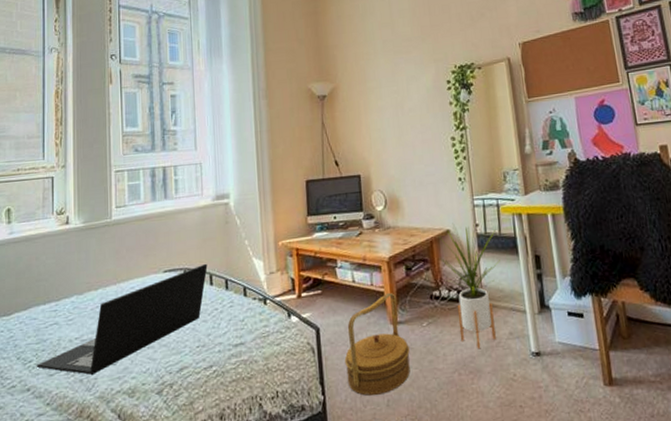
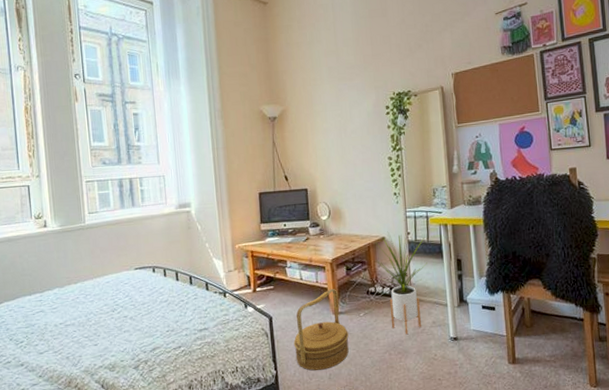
laptop: present [36,263,208,375] -> none [27,262,174,353]

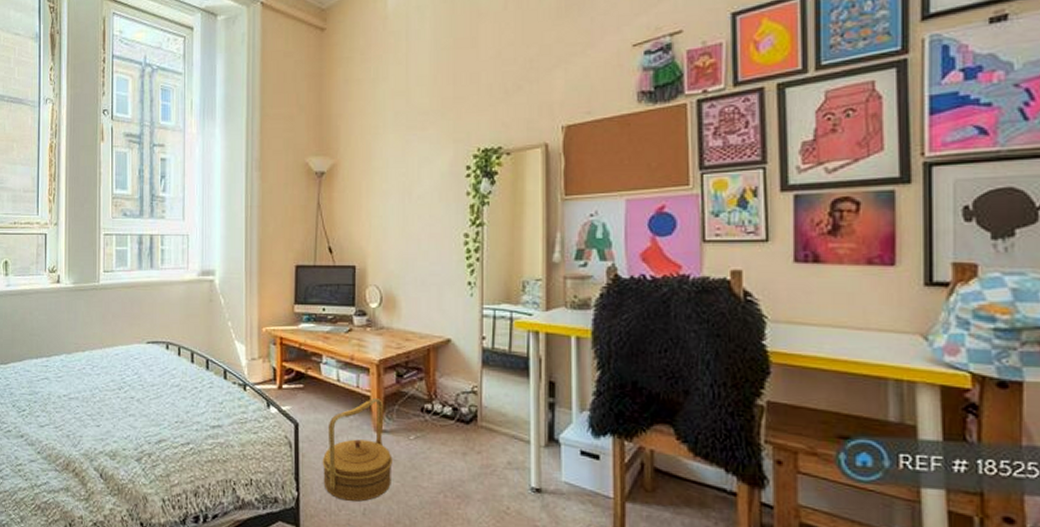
house plant: present [376,229,427,335] -> none [438,332,507,474]

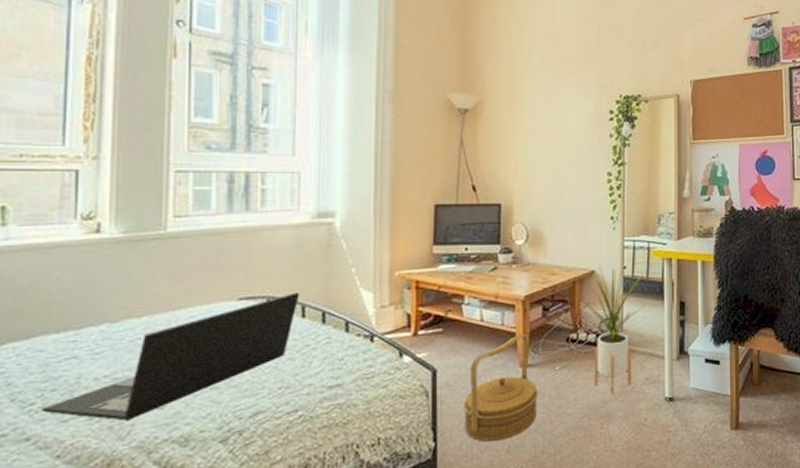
laptop: none [29,340,189,432] -> present [41,292,300,421]
house plant: none [438,332,507,474] -> present [583,263,645,394]

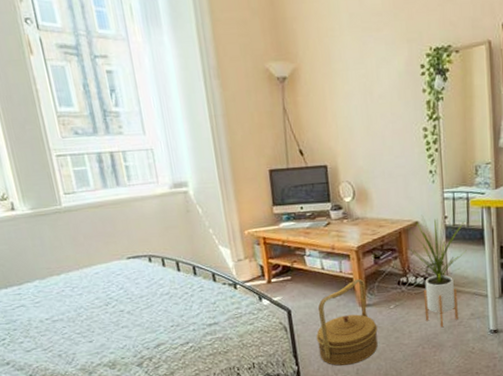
laptop: present [41,292,300,421] -> none [10,250,173,351]

